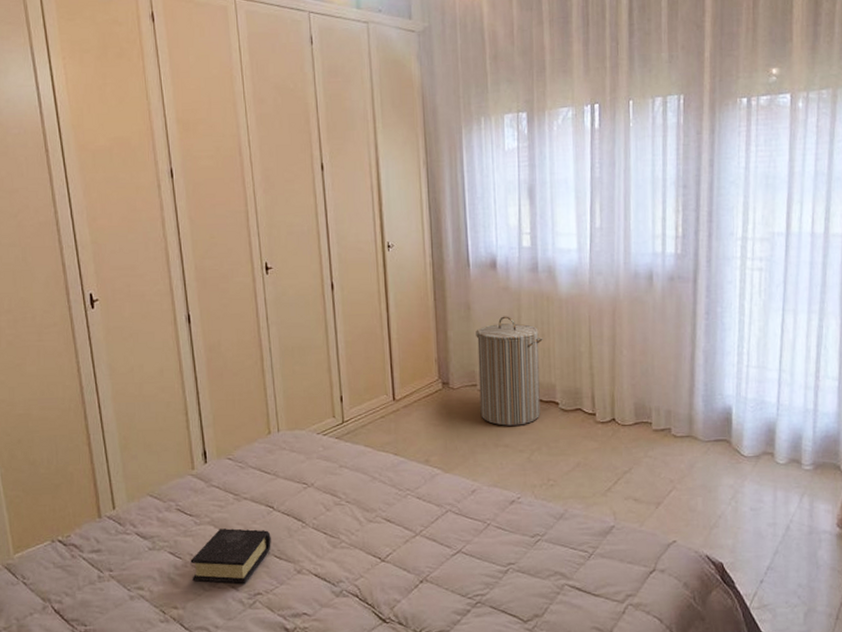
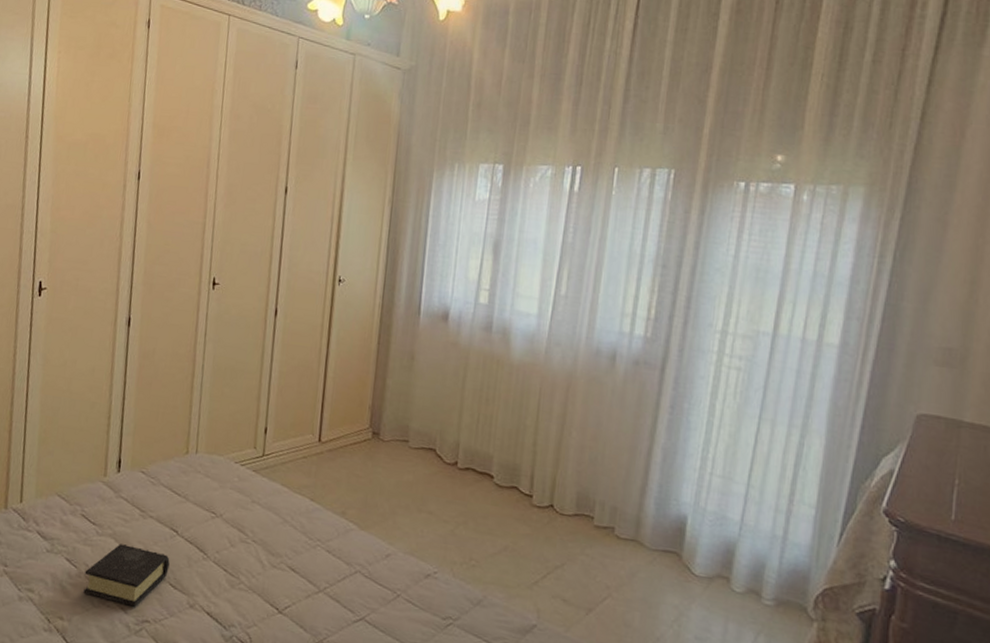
laundry hamper: present [476,316,543,426] -> none [407,372,487,494]

